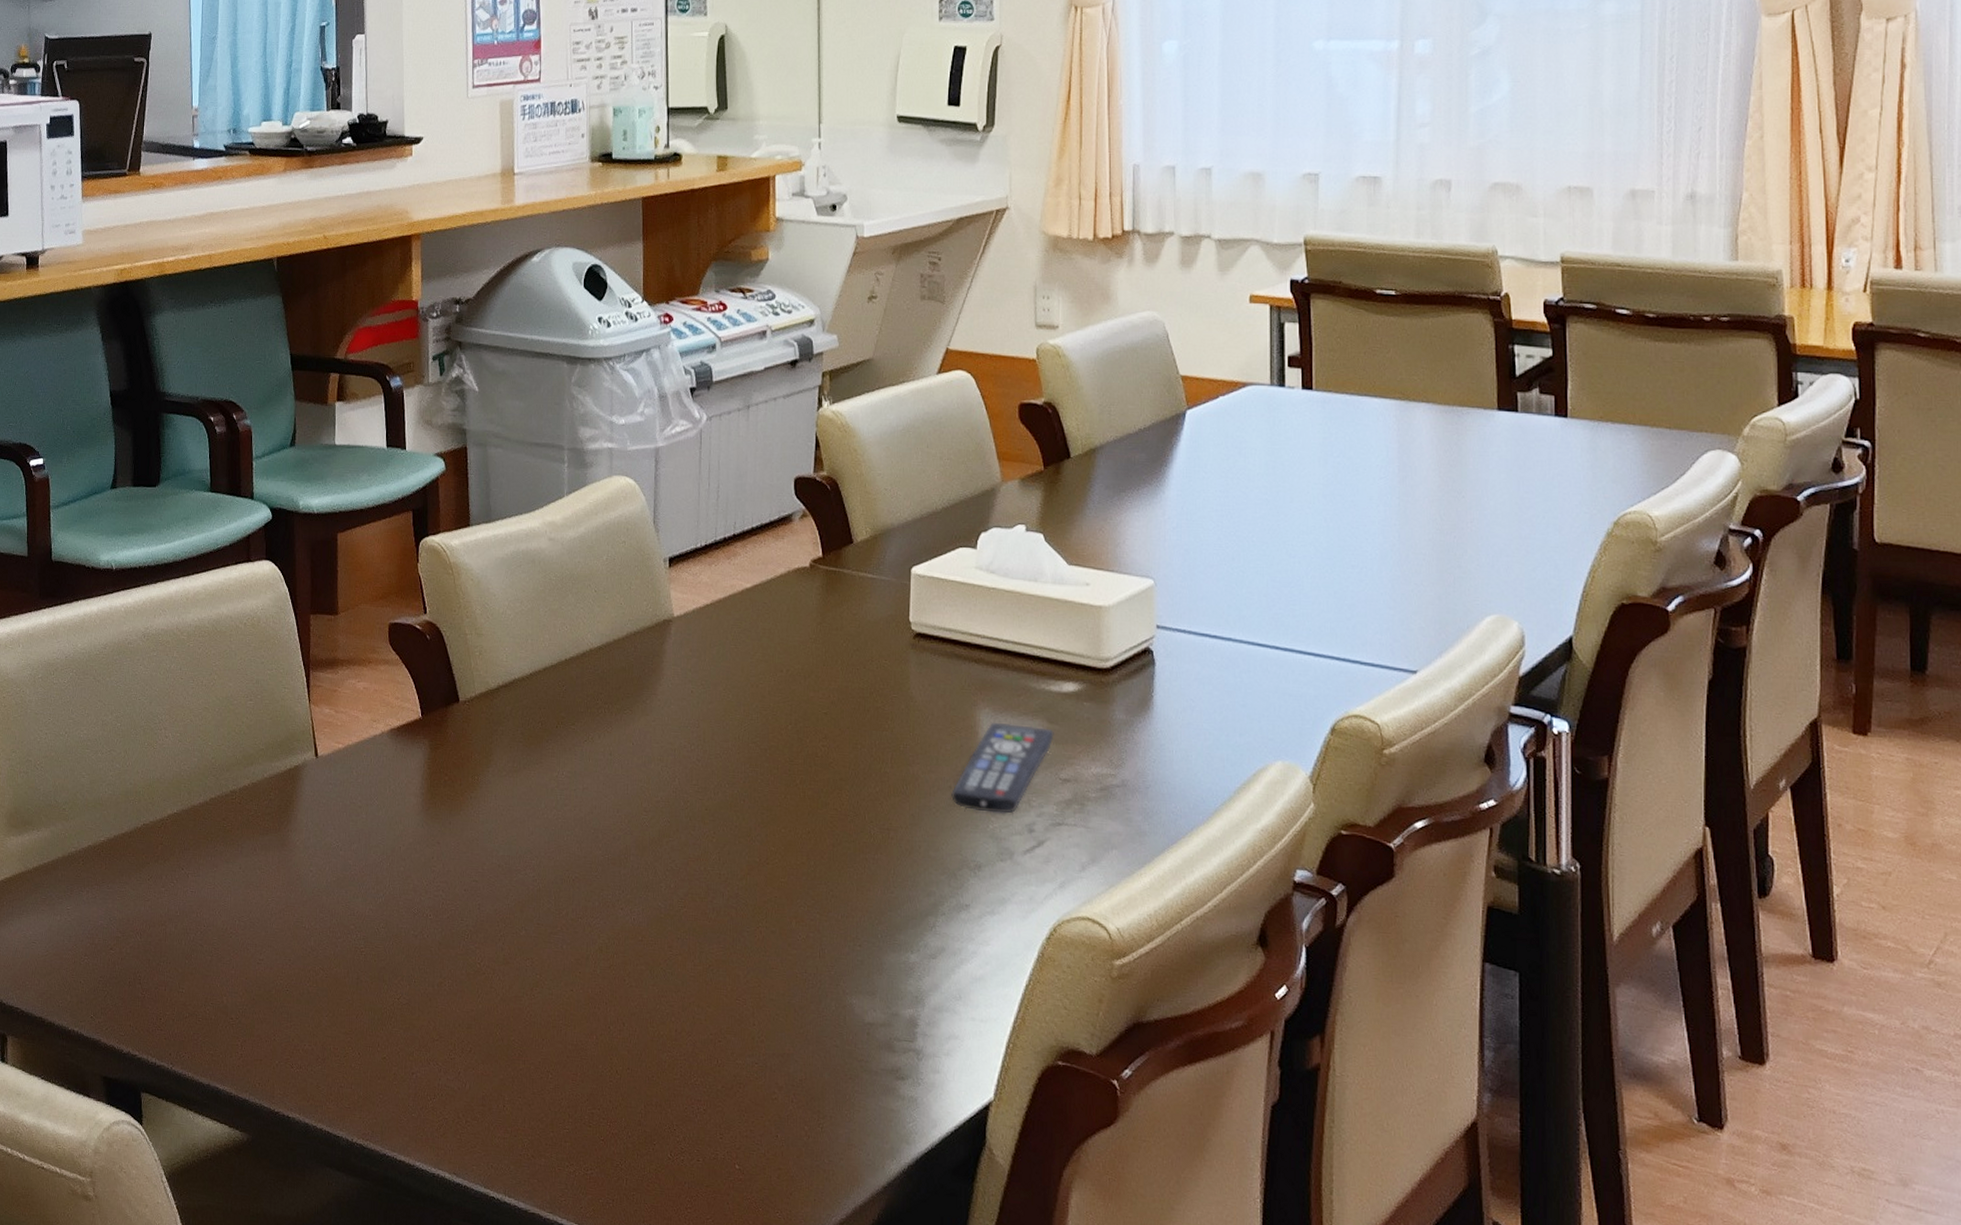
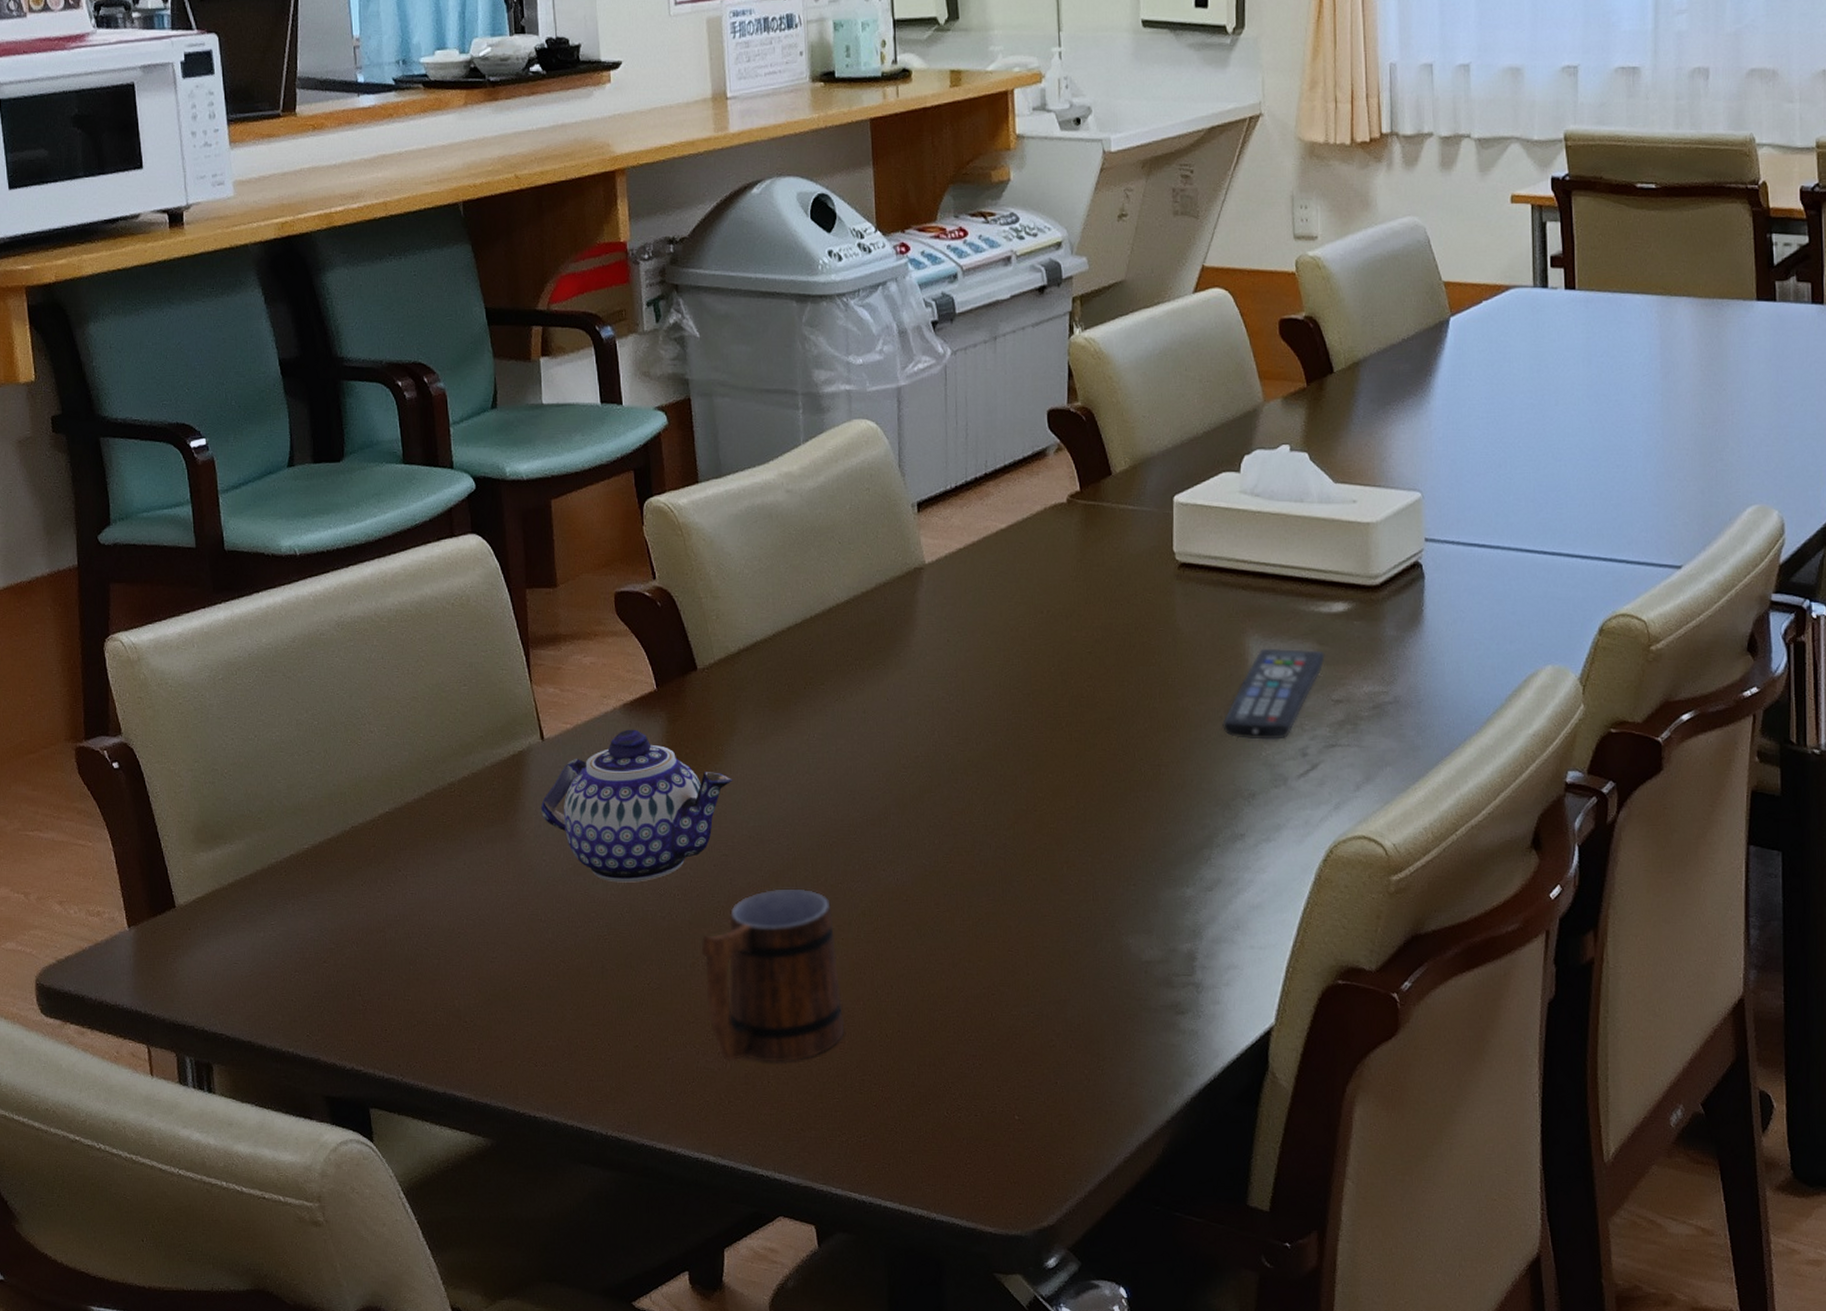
teapot: none [311,753,486,900] -> present [541,729,733,883]
mug: none [448,917,578,1088] -> present [701,888,845,1062]

